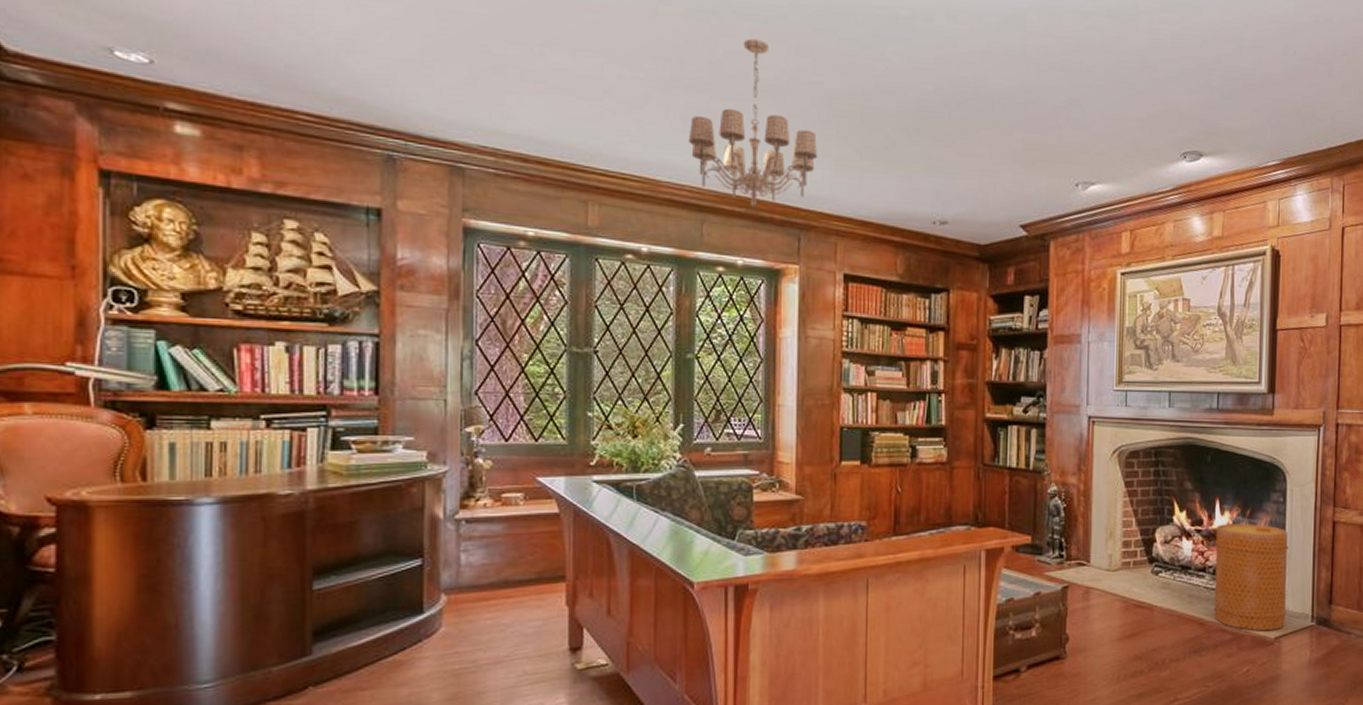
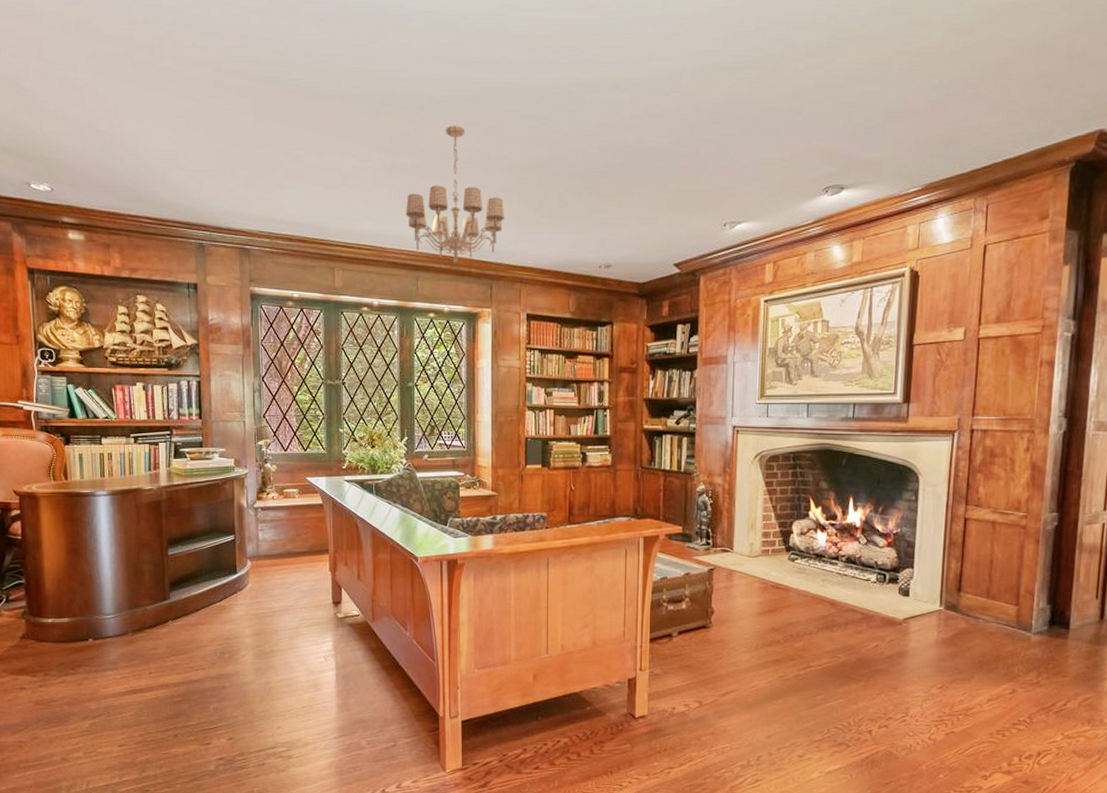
basket: present [1213,524,1288,631] -> none [845,519,919,613]

